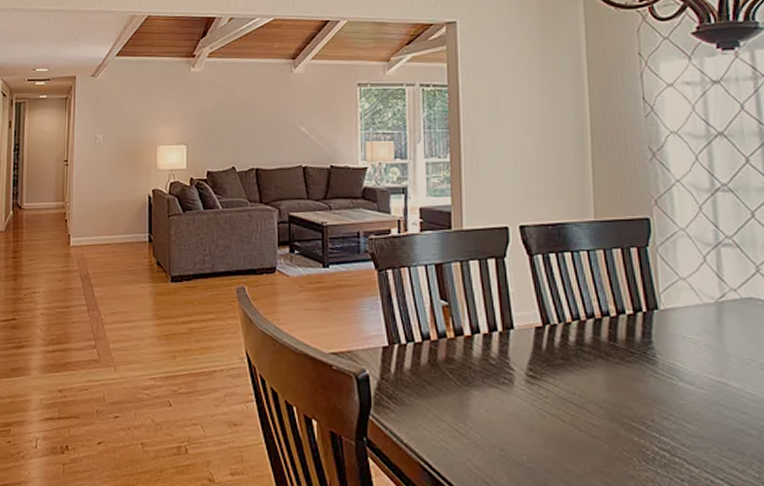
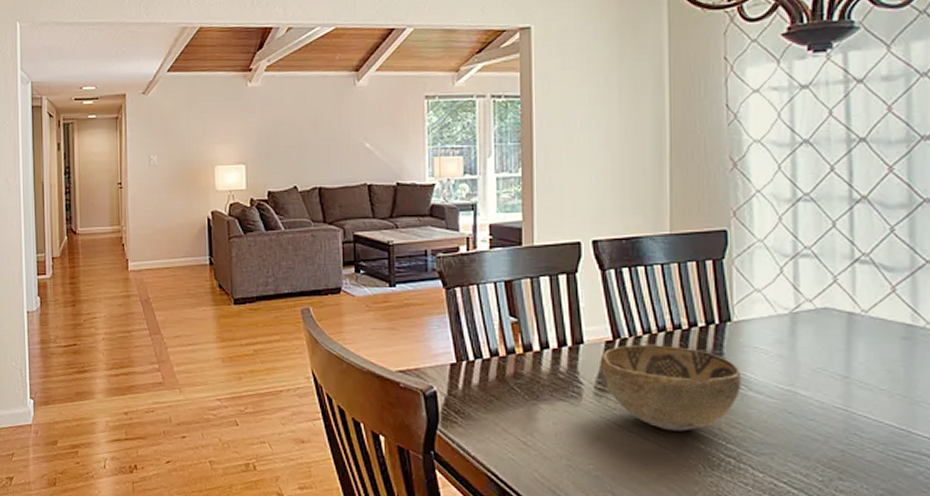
decorative bowl: none [530,331,672,422] -> present [600,344,742,431]

